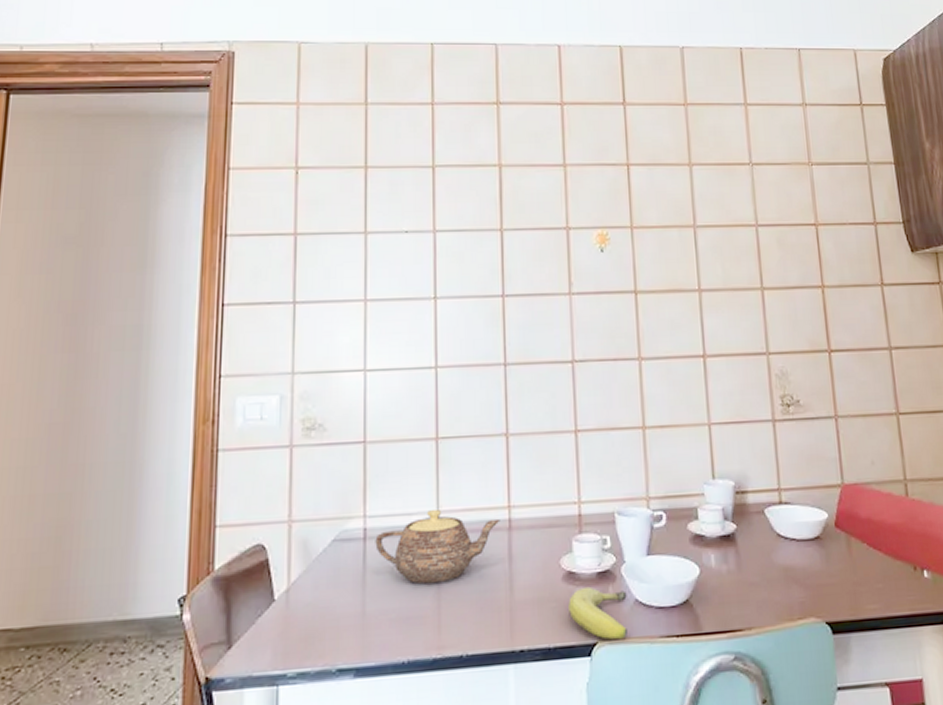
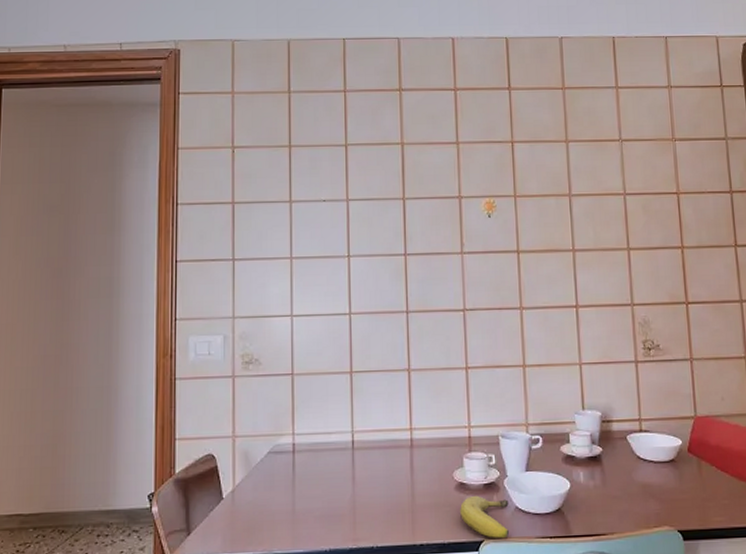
teapot: present [375,510,500,584] -> none [302,430,404,489]

